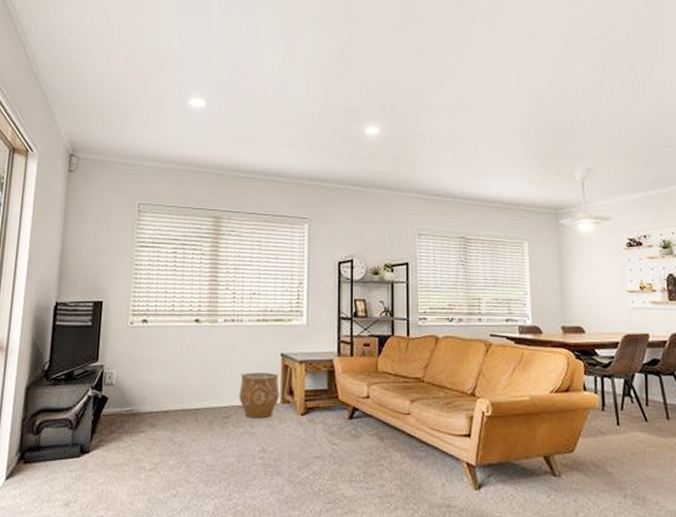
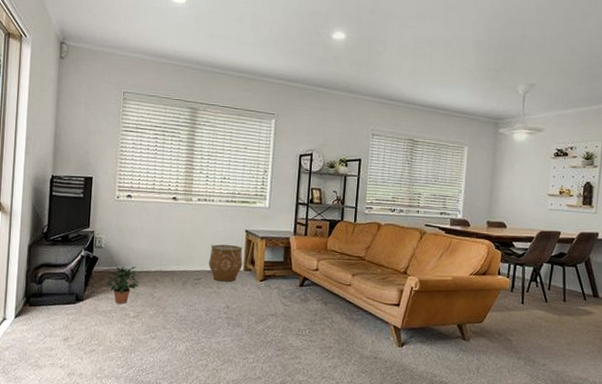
potted plant: none [116,406,158,455] -> present [105,266,140,304]

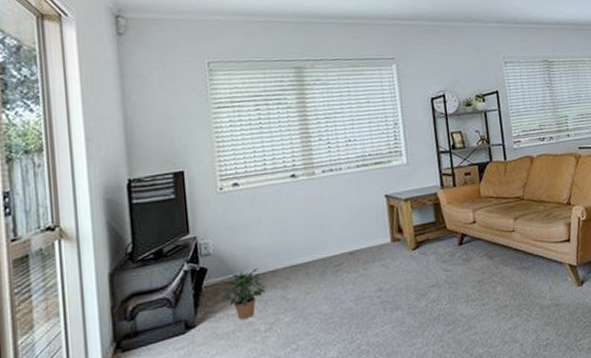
basket: present [209,244,243,282] -> none [346,214,389,262]

